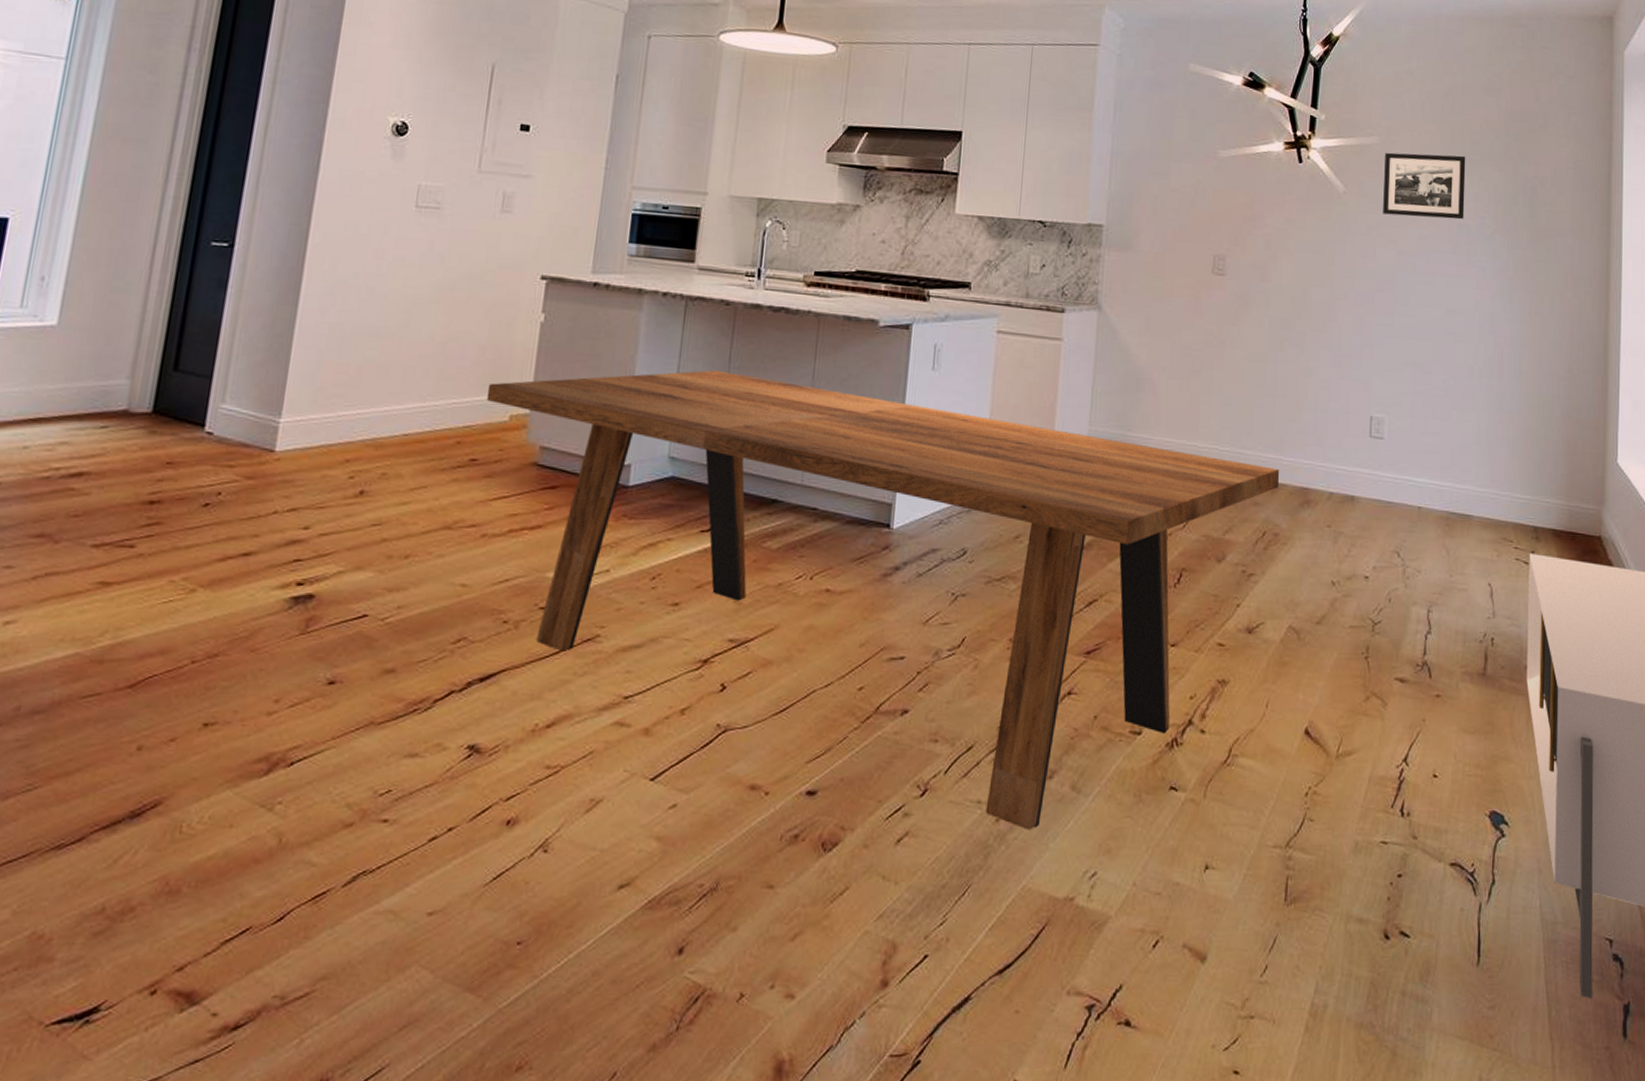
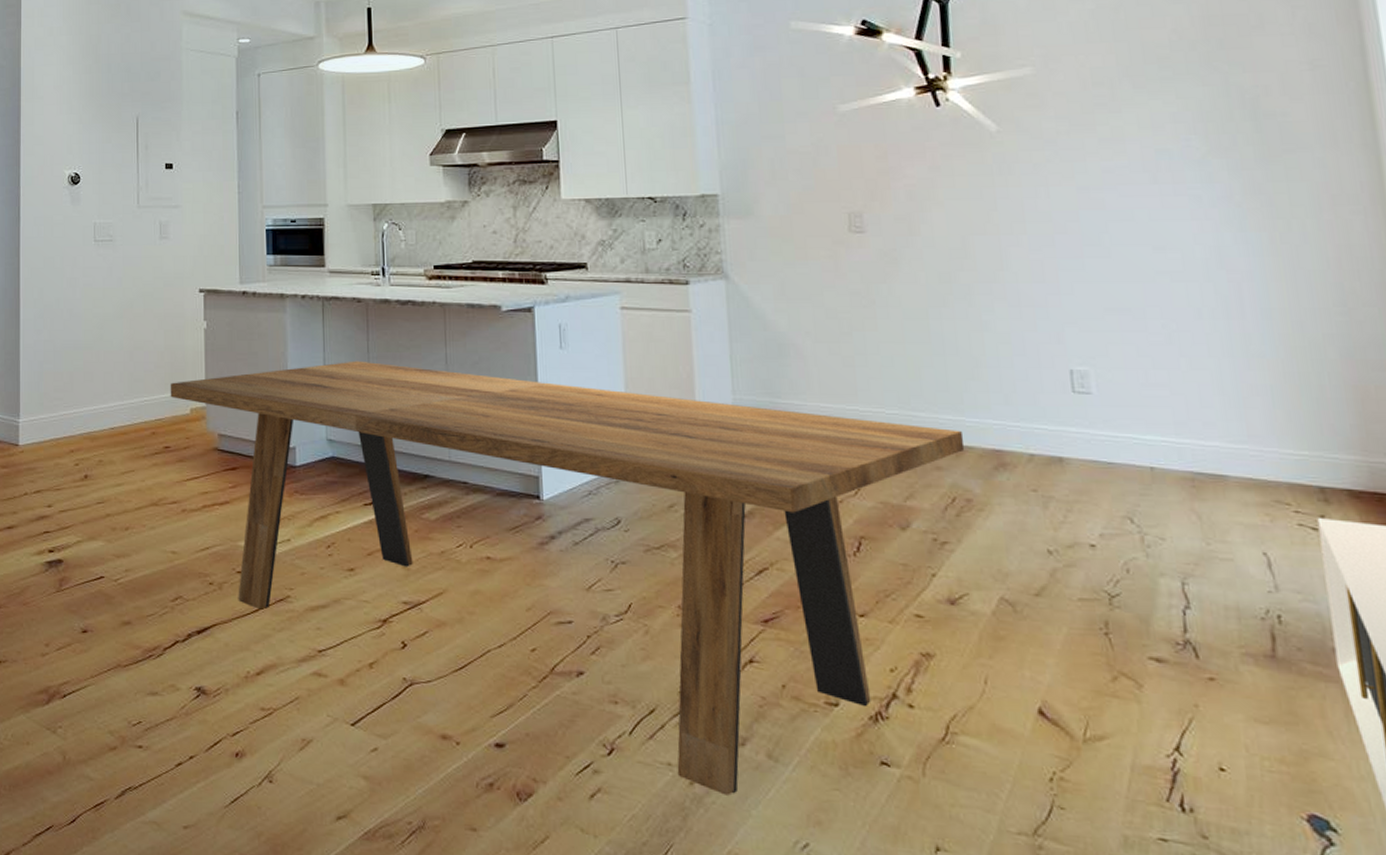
picture frame: present [1383,152,1466,220] -> none [1044,74,1162,149]

